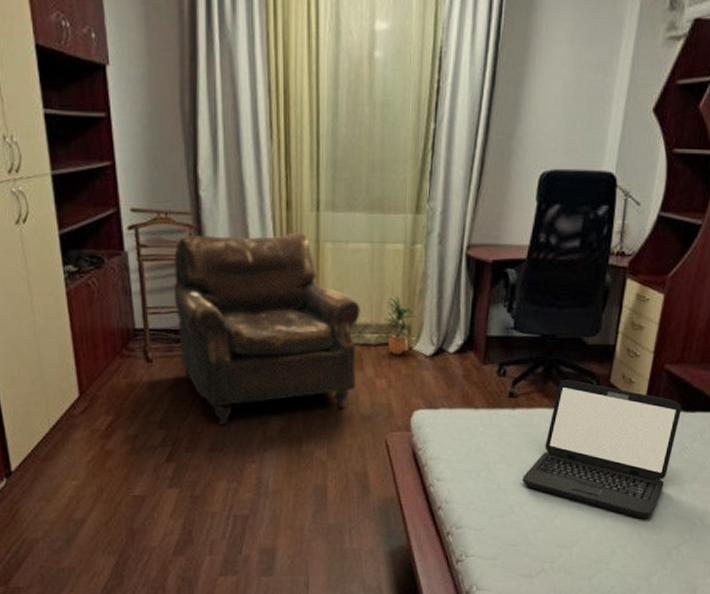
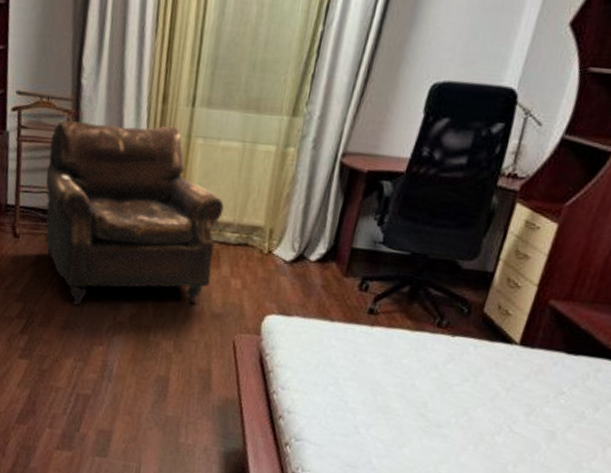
potted plant: present [383,296,416,355] -> none [246,198,280,257]
laptop: present [522,380,682,520] -> none [372,302,564,463]

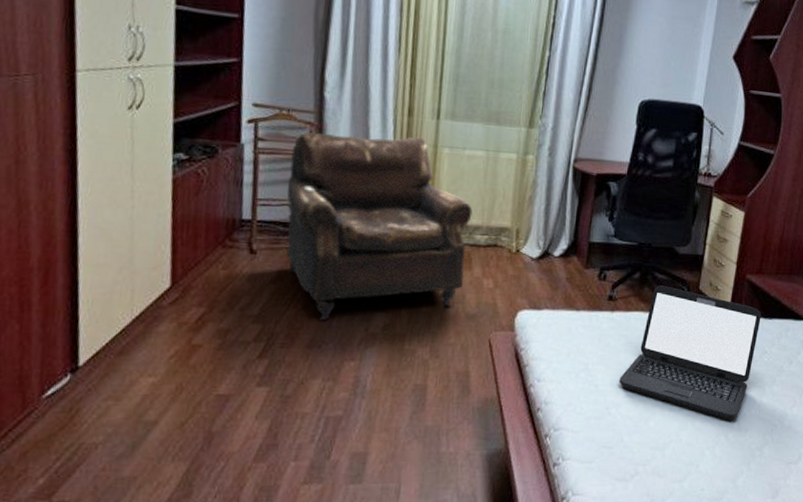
laptop: none [372,302,564,463] -> present [619,285,761,421]

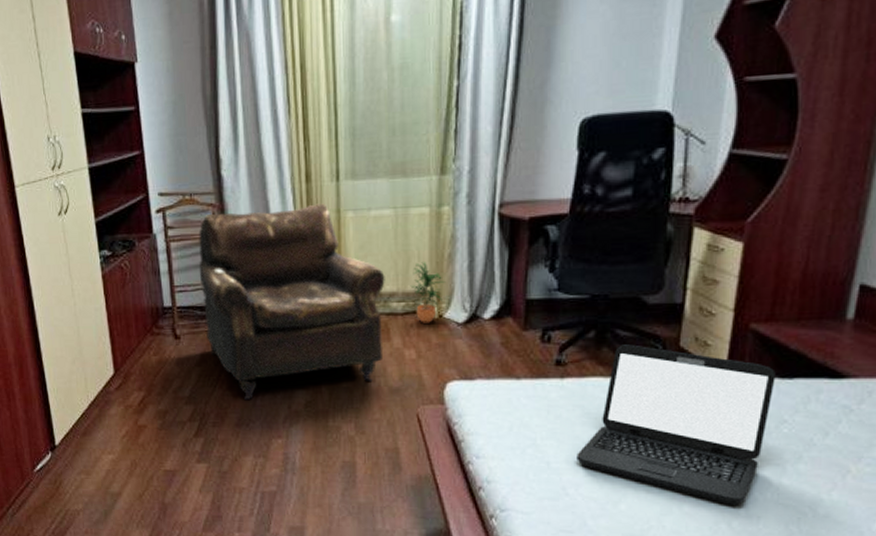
potted plant: none [494,201,525,256] -> present [410,262,445,323]

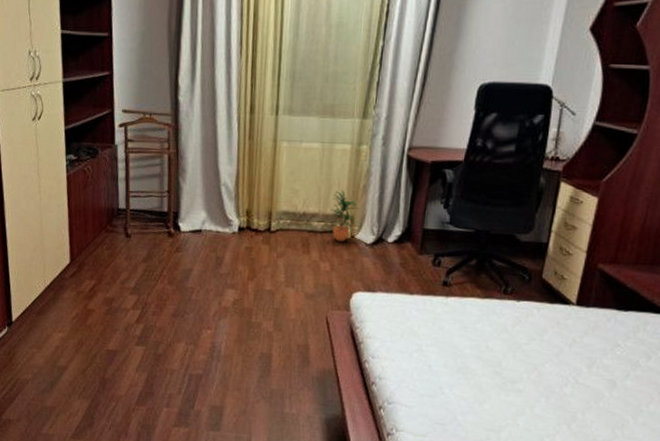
leather: present [199,203,385,401] -> none [152,132,310,295]
laptop: present [577,344,776,507] -> none [453,273,615,412]

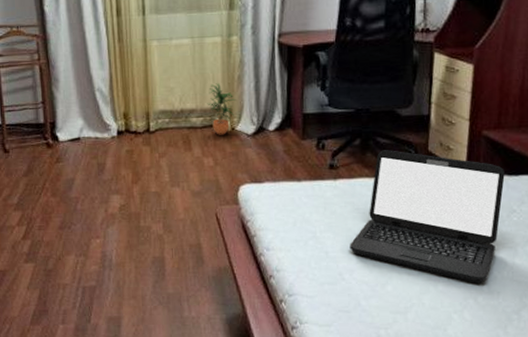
laptop: none [453,273,615,412] -> present [350,150,505,284]

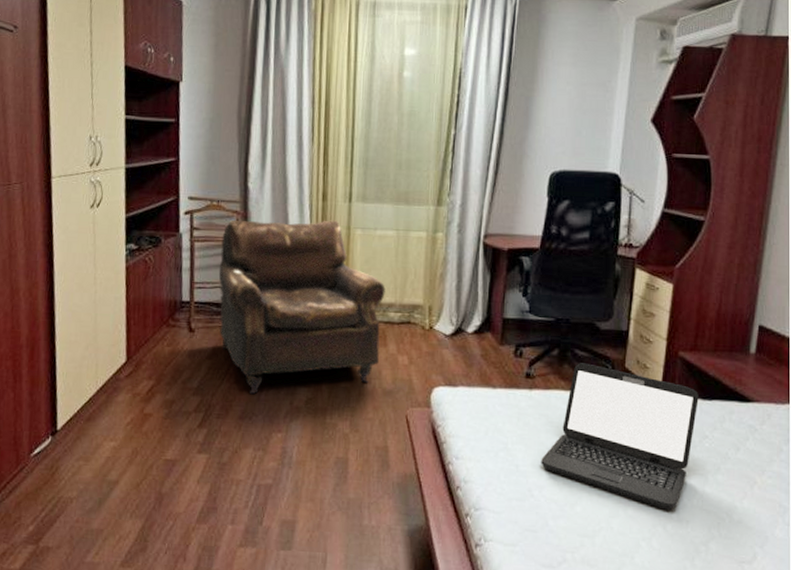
leather: none [25,34,186,206] -> present [218,220,386,395]
potted plant: present [207,83,236,135] -> none [406,279,437,333]

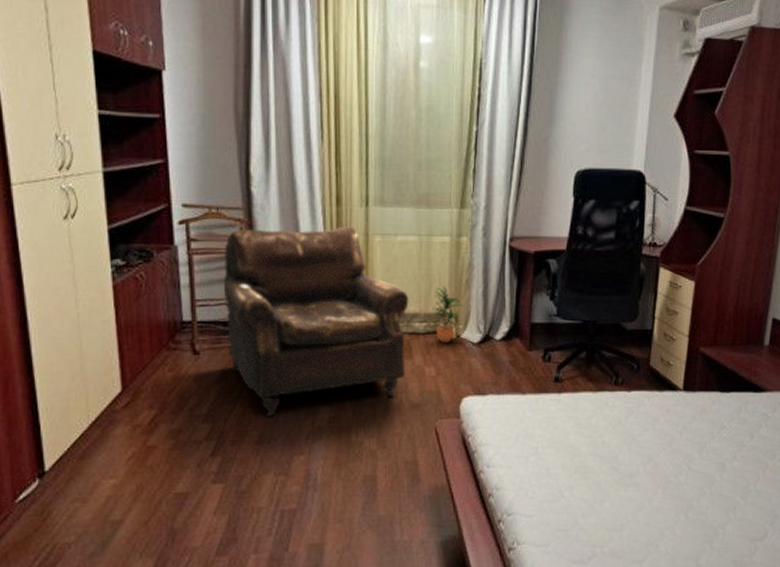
potted plant: none [406,279,437,333] -> present [431,286,463,343]
laptop: present [541,363,699,511] -> none [571,364,718,500]

